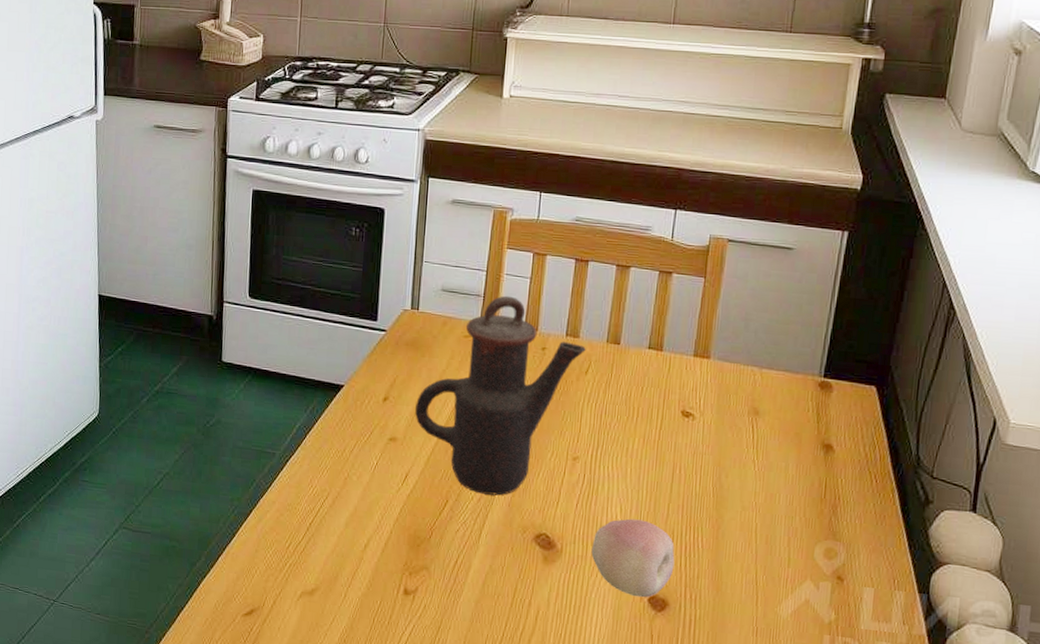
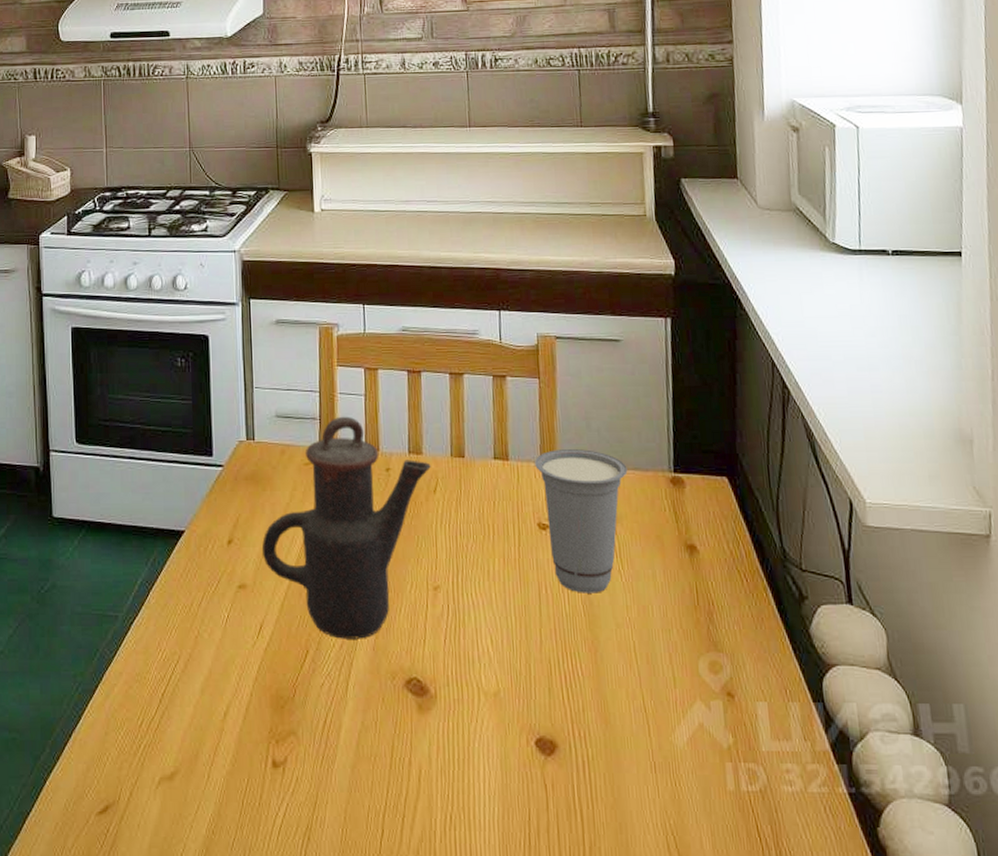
fruit: present [591,518,675,598] -> none [467,650,557,741]
cup: none [688,345,779,478] -> present [535,449,628,593]

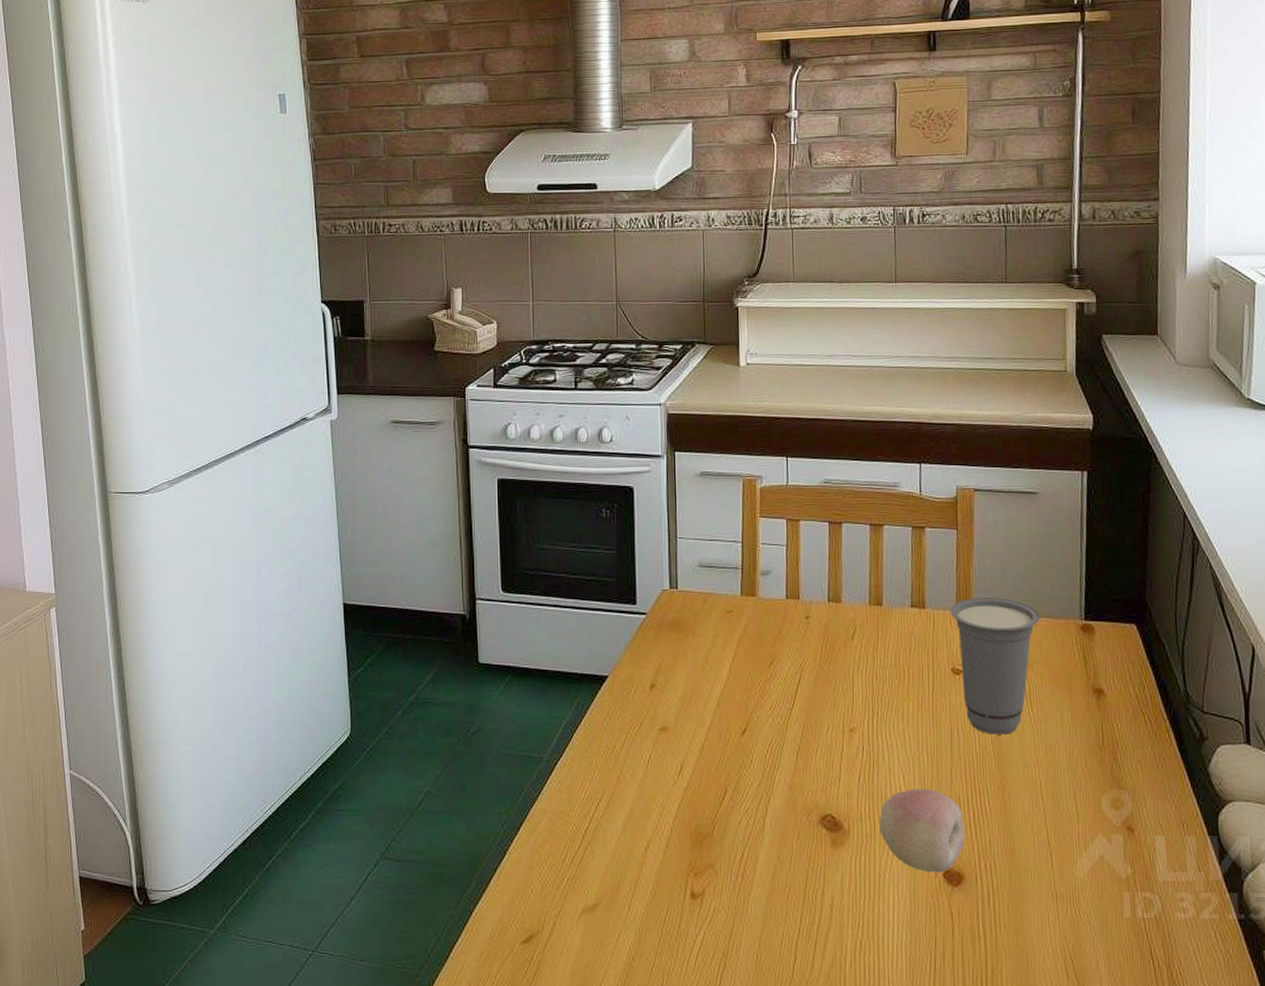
teapot: present [262,416,431,639] -> none [684,565,849,778]
fruit: none [467,650,557,741] -> present [879,788,965,873]

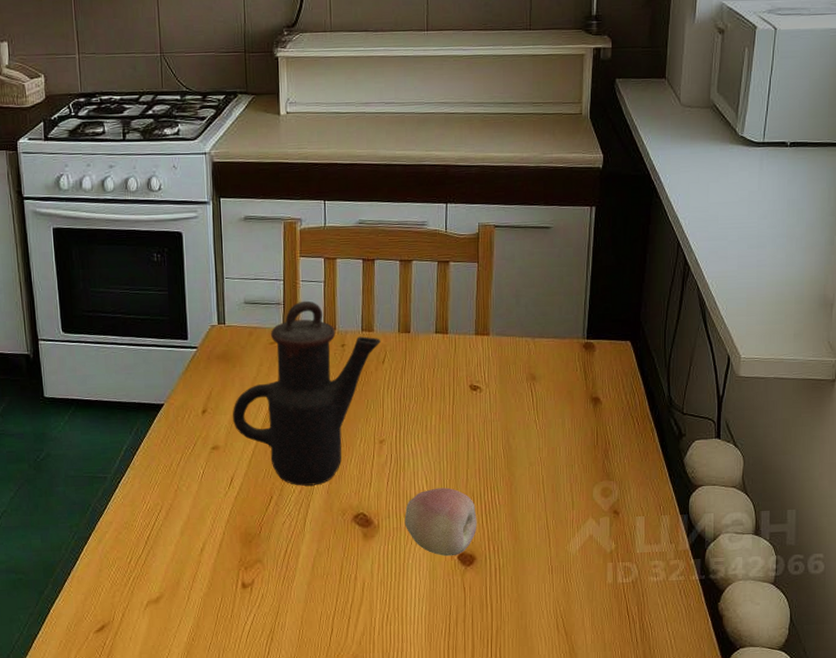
teapot: none [684,565,849,778] -> present [233,300,381,486]
cup: present [951,598,1040,735] -> none [470,322,548,440]

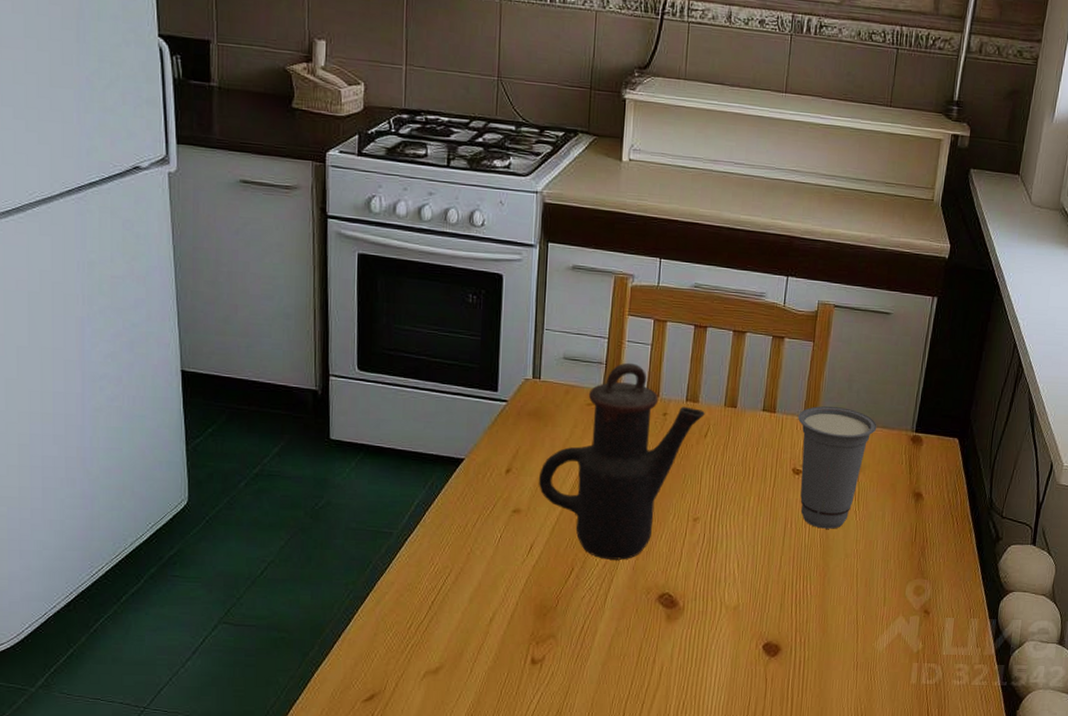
fruit: present [404,487,477,557] -> none [711,573,787,645]
cup: none [470,322,548,440] -> present [798,406,877,529]

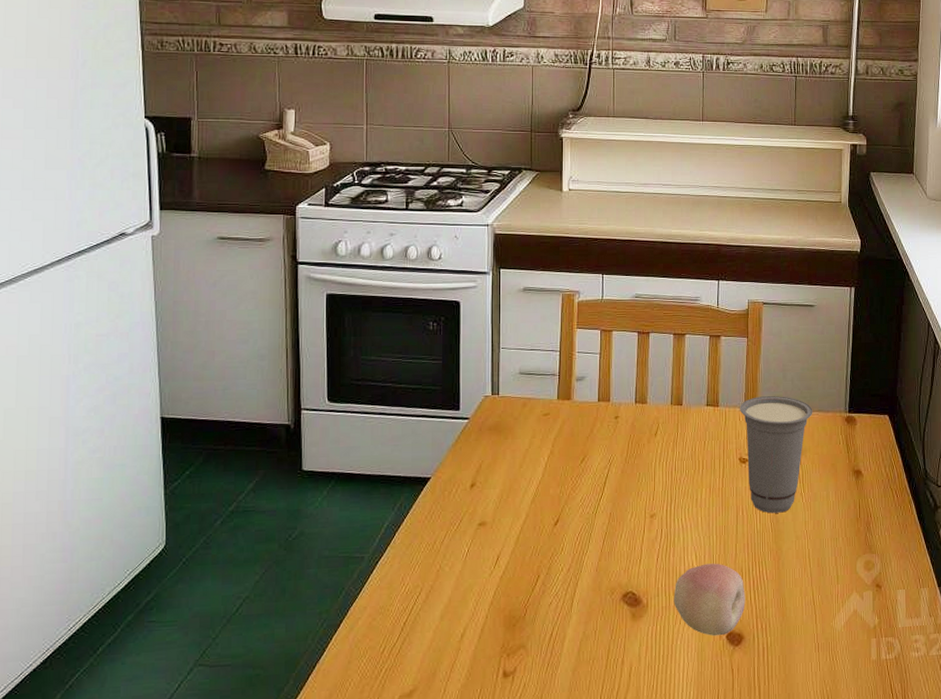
teapot: present [539,362,705,560] -> none [502,372,653,564]
fruit: none [711,573,787,645] -> present [673,563,746,636]

